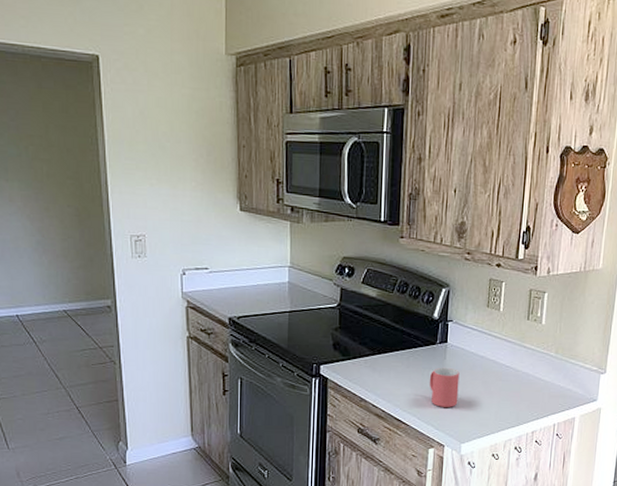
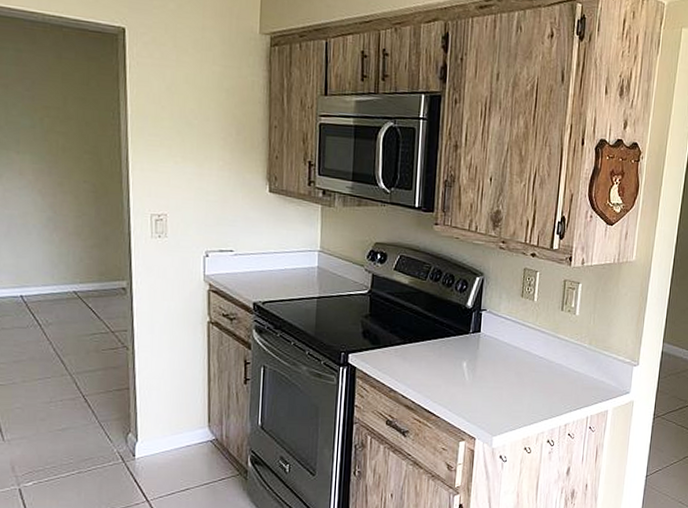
mug: present [429,367,460,407] -> none [461,357,493,399]

